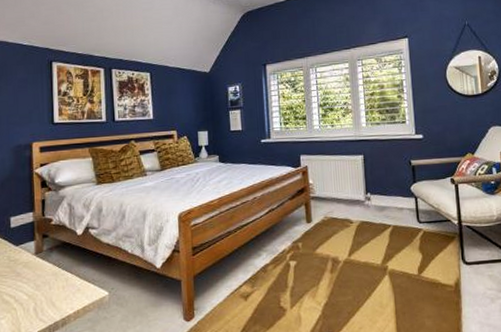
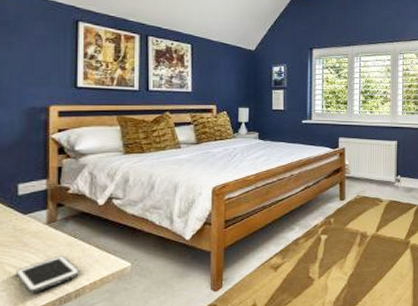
cell phone: none [12,284,65,322] -> present [16,255,81,294]

